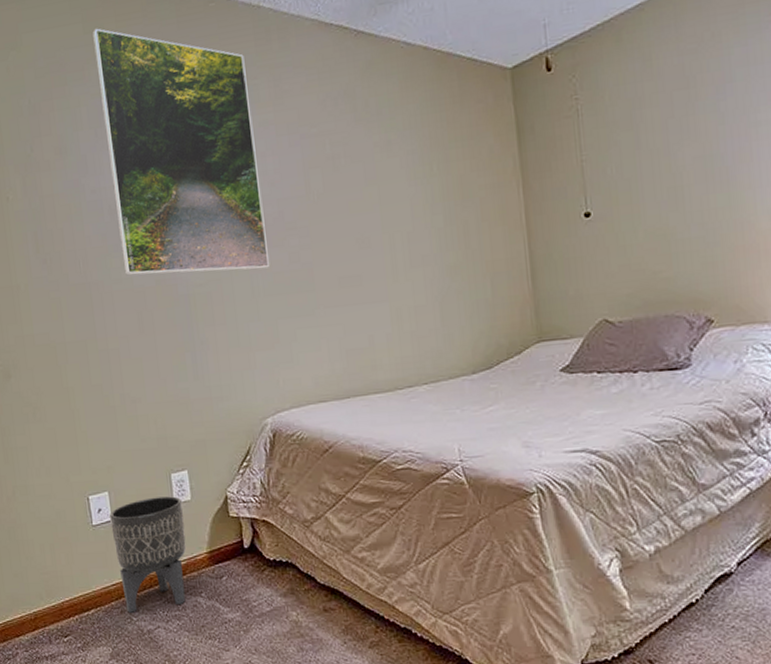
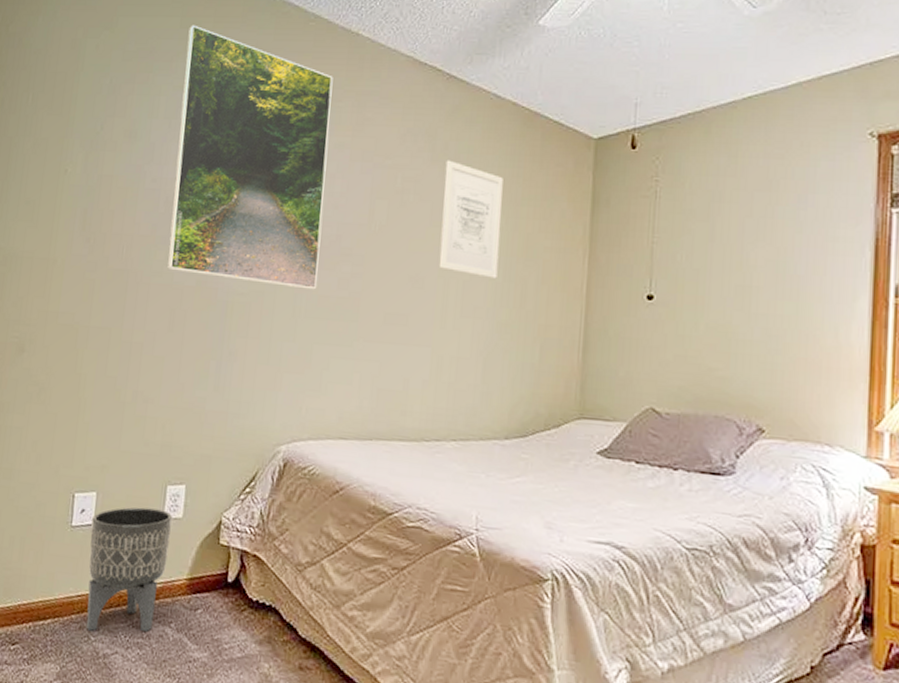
wall art: none [369,116,439,226] -> present [438,160,503,279]

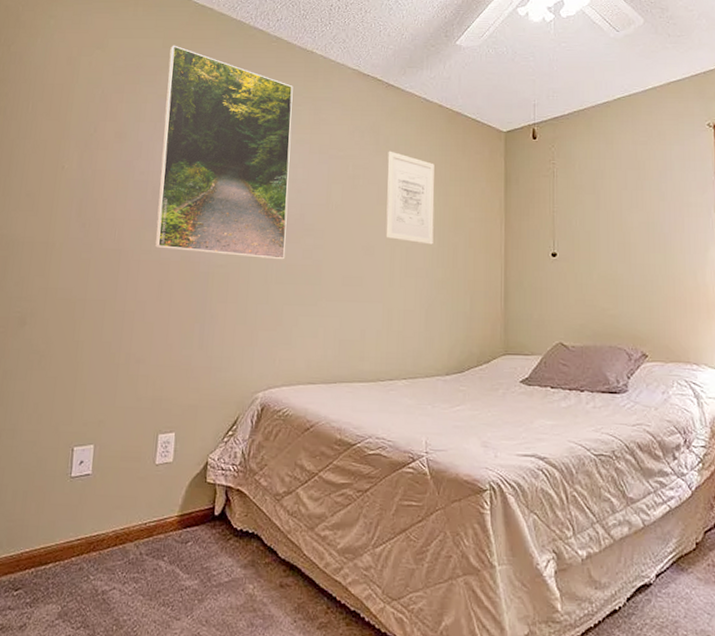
planter: present [86,507,173,632] -> none [85,455,164,571]

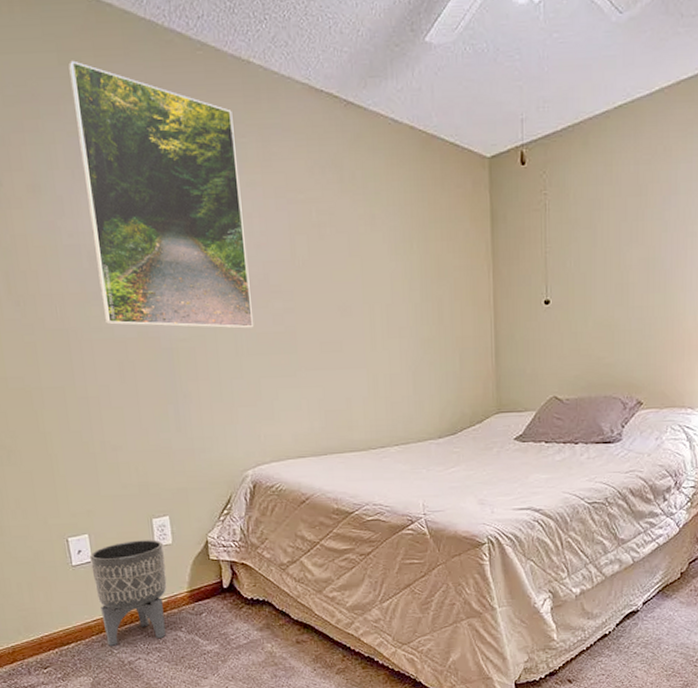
planter: none [85,455,164,571] -> present [89,540,167,646]
wall art: present [385,151,435,245] -> none [355,189,416,300]

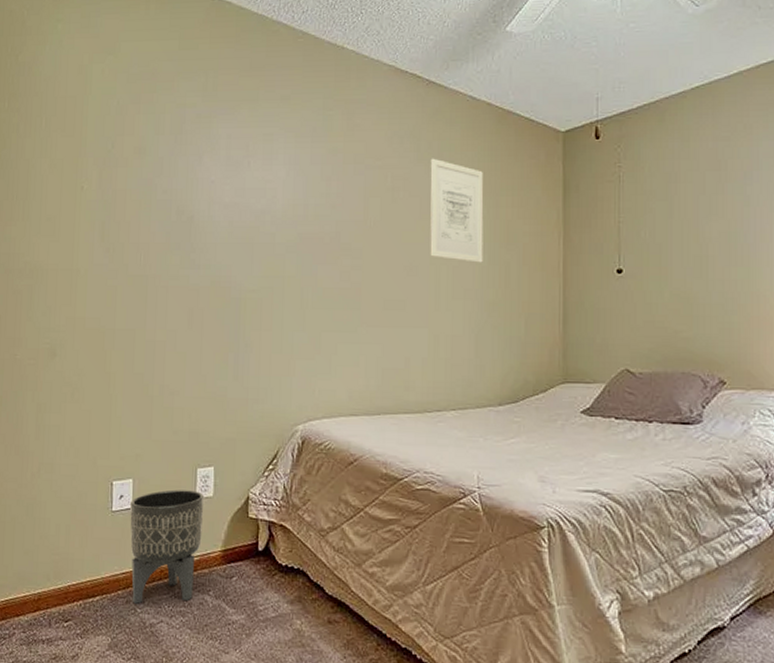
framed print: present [68,60,255,329] -> none [182,46,323,283]
wall art: none [355,189,416,300] -> present [430,158,484,263]

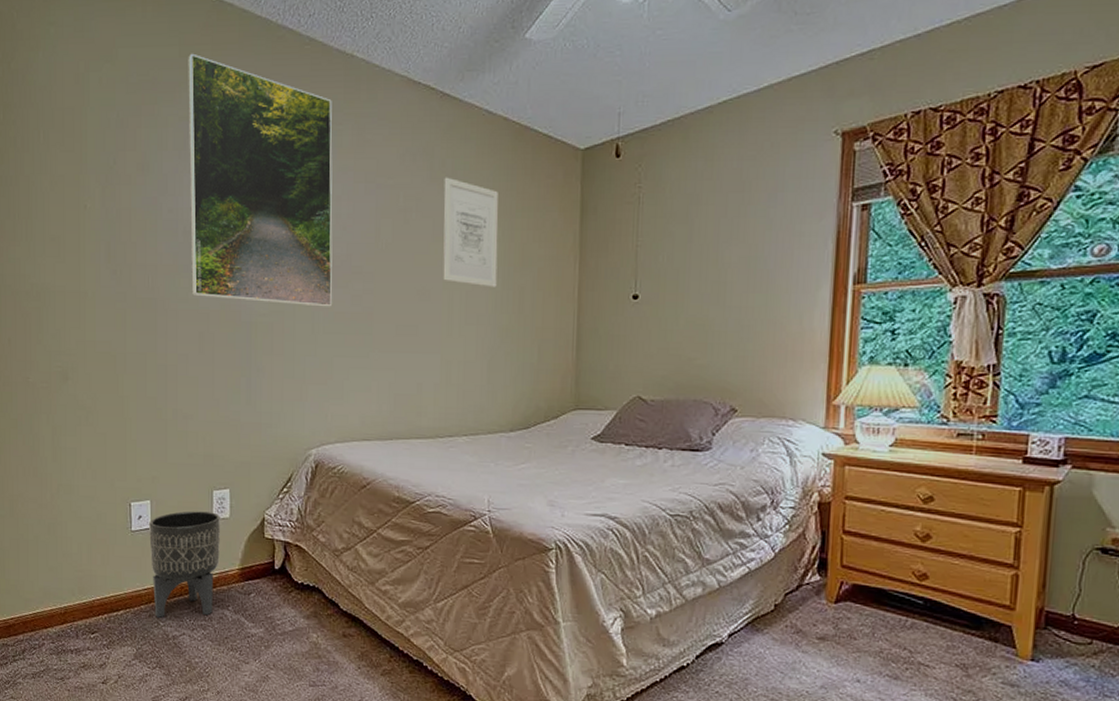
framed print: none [182,46,323,283] -> present [188,53,333,307]

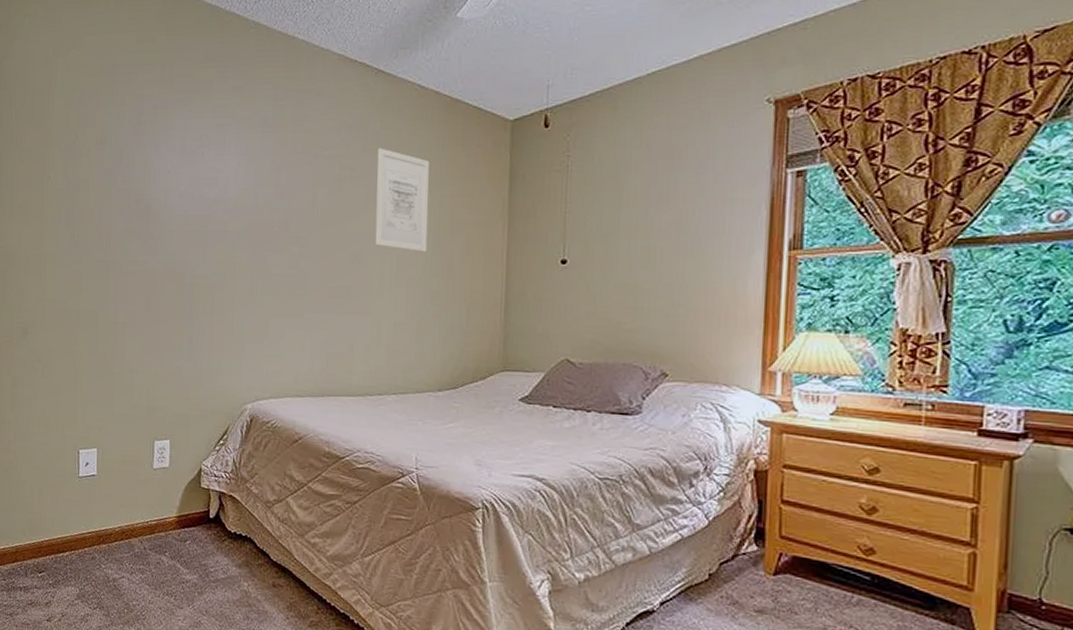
planter: present [148,511,221,618] -> none [94,459,161,560]
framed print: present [188,53,333,307] -> none [141,38,274,270]

